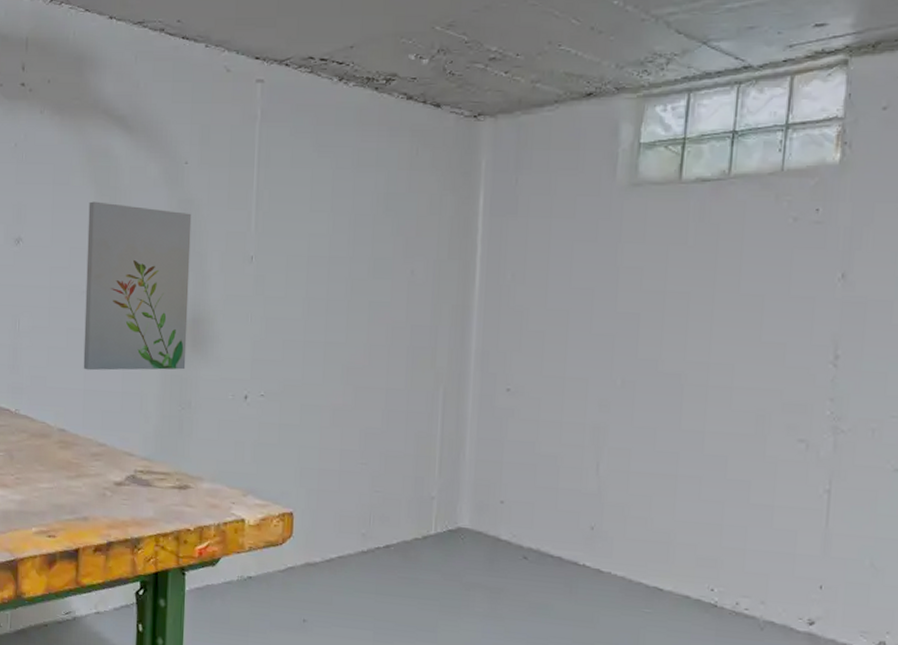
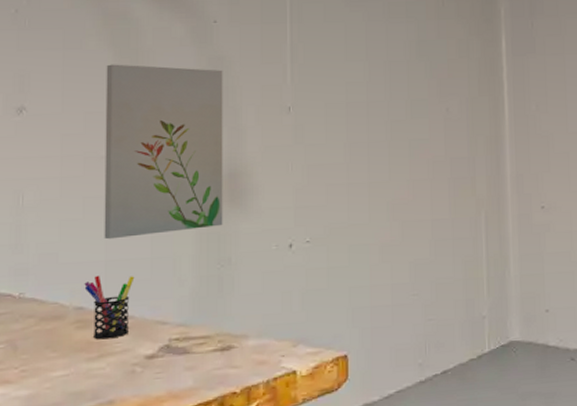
pen holder: none [66,402,108,462] -> present [84,275,135,340]

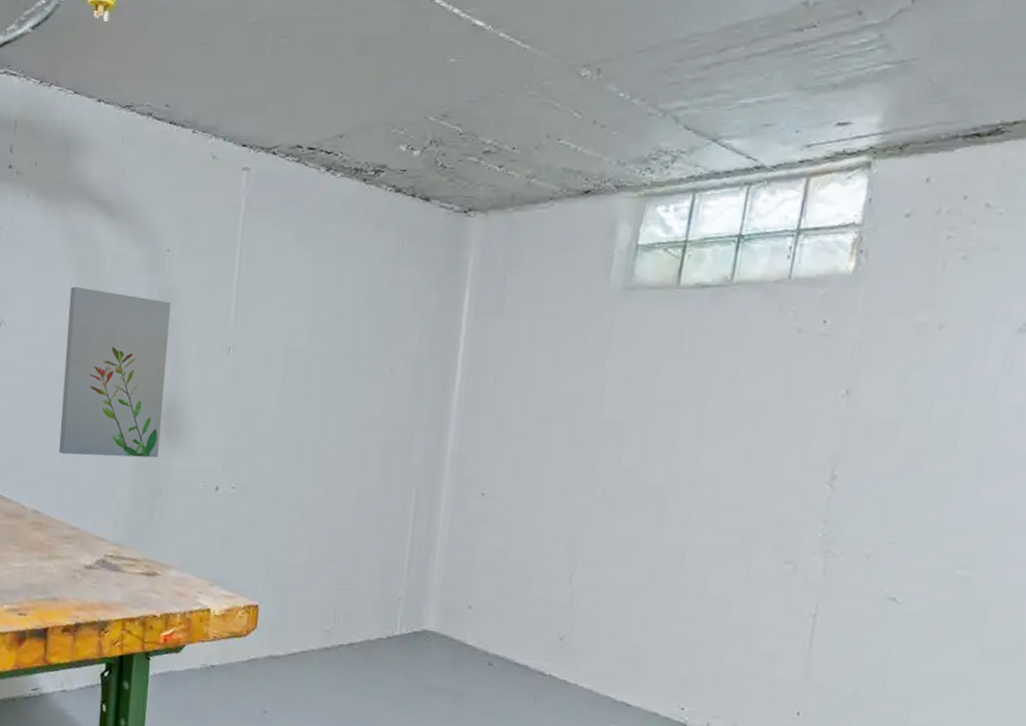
pen holder: present [84,275,135,340] -> none [41,485,81,544]

